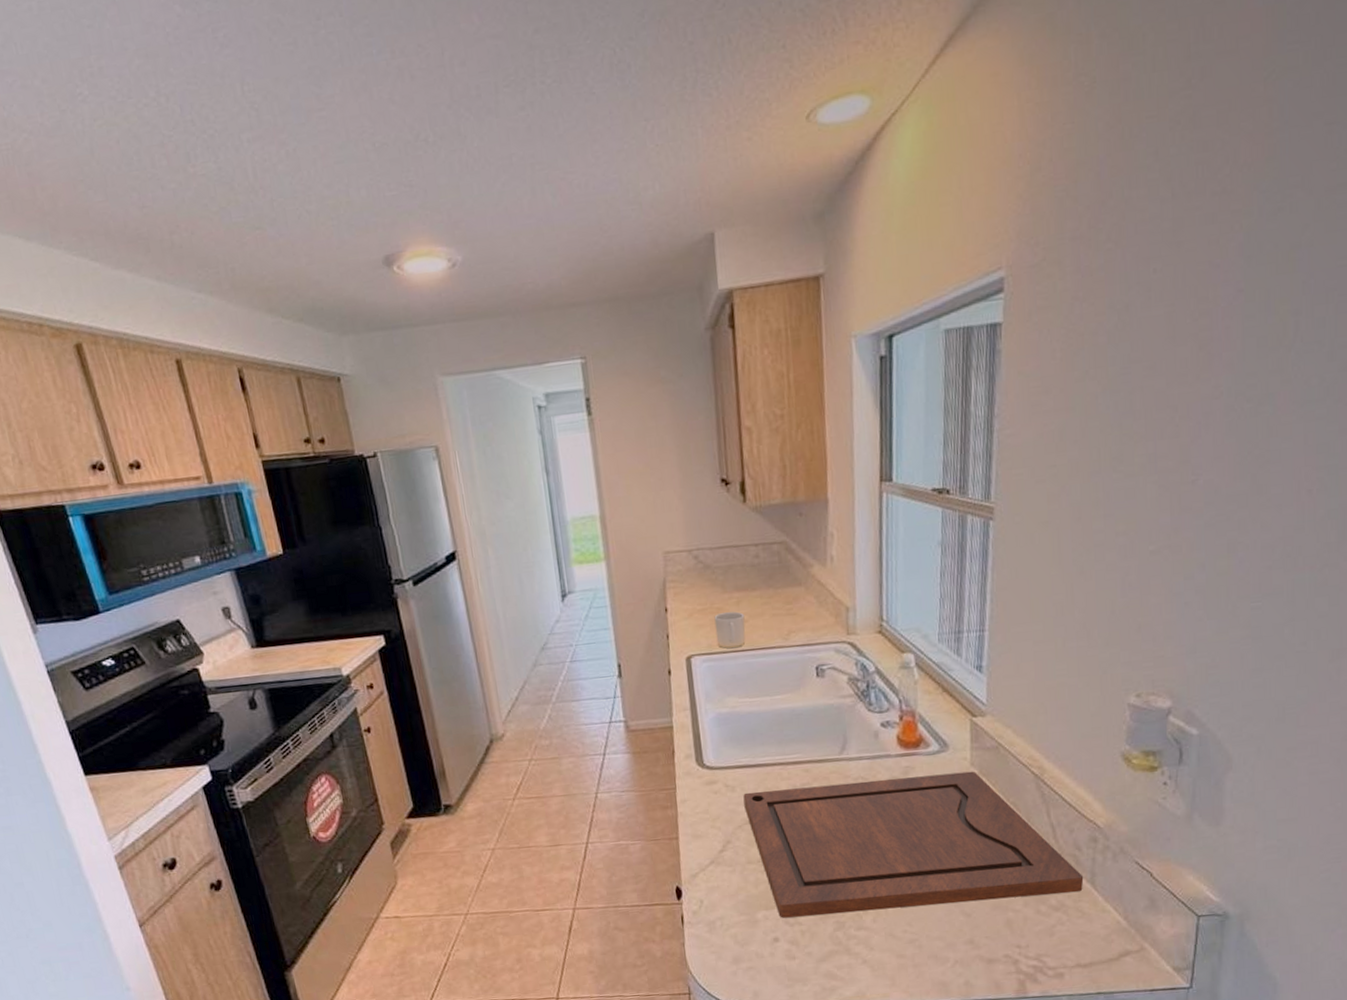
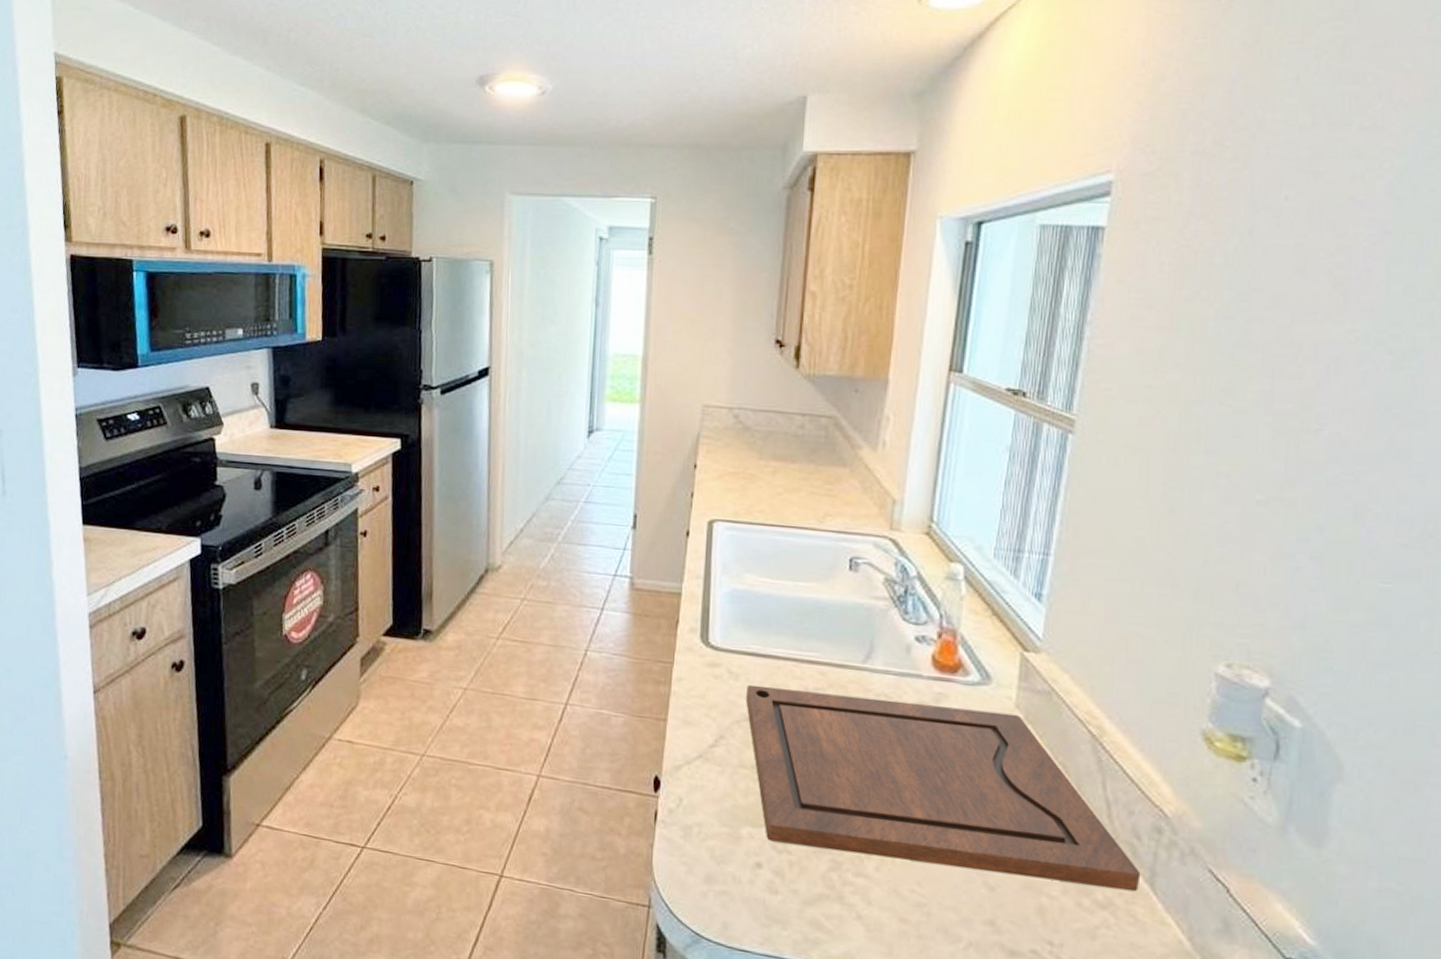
mug: present [714,611,746,649] -> none [744,480,779,521]

